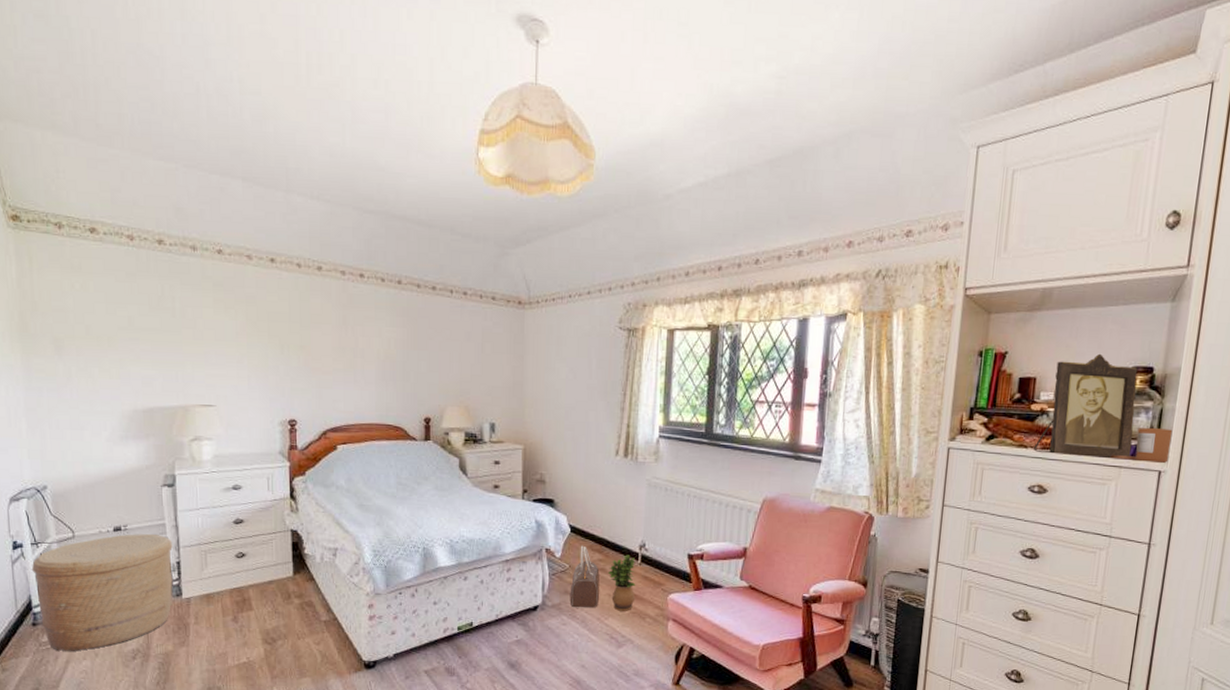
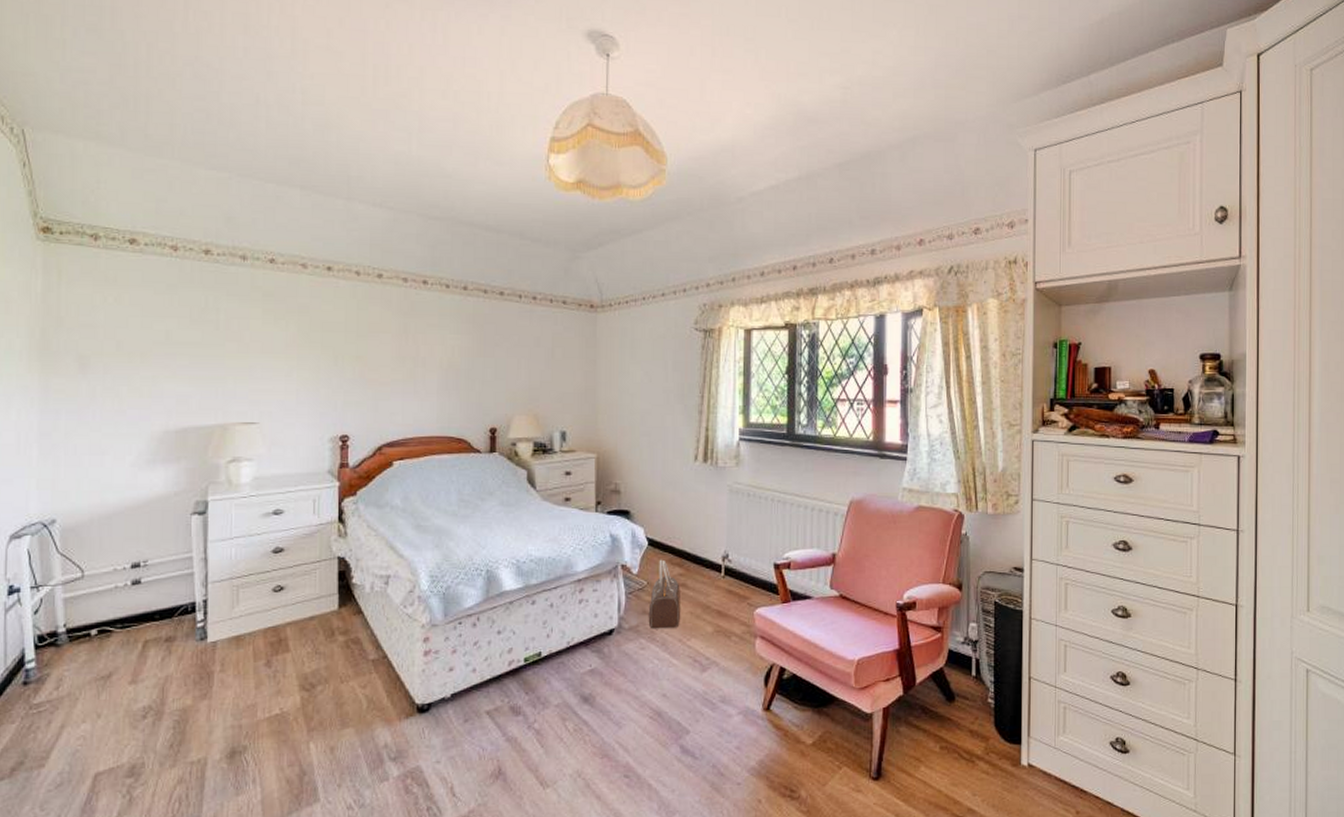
woven basket: present [31,534,173,651] -> none [28,570,200,714]
potted plant: present [607,555,636,611] -> none [689,567,720,630]
photo frame: present [1034,353,1138,459] -> none [1116,342,1209,446]
candle: present [1109,428,1173,463] -> none [1189,413,1246,447]

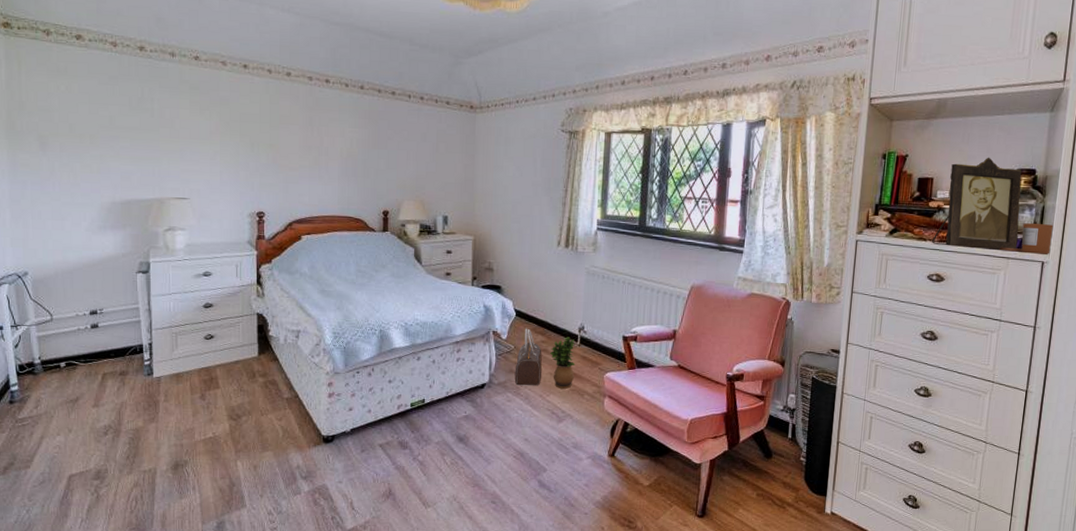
potted plant: none [689,567,720,630] -> present [549,337,575,389]
photo frame: none [1116,342,1209,446] -> present [932,157,1022,251]
candle: none [1189,413,1246,447] -> present [998,223,1053,254]

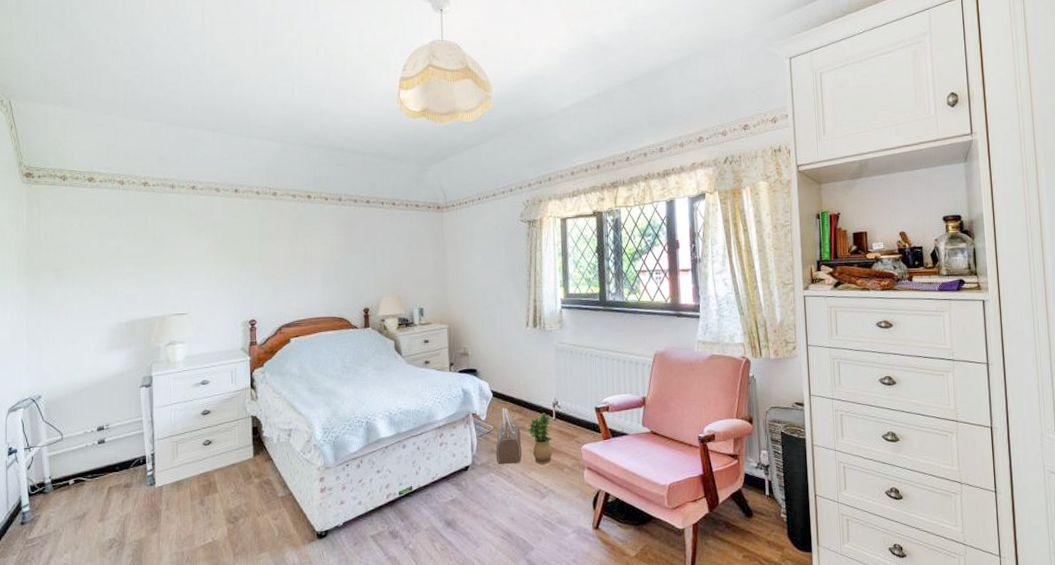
photo frame: present [932,157,1022,251] -> none [875,208,956,294]
candle: present [998,223,1053,254] -> none [939,264,988,294]

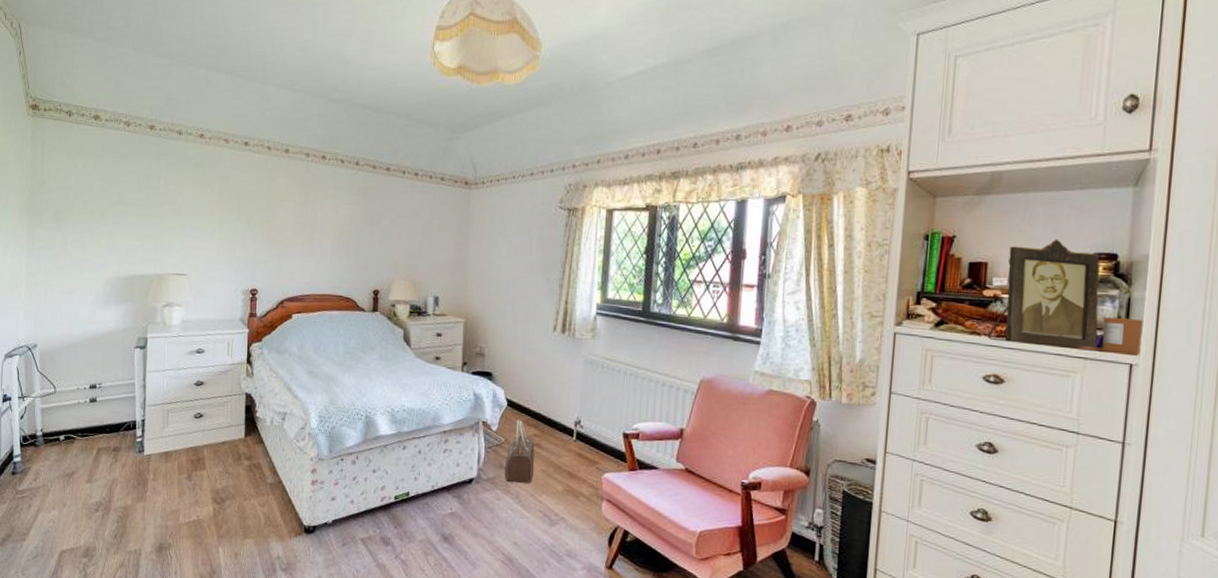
potted plant: present [527,412,553,464] -> none [542,431,571,489]
photo frame: none [875,208,956,294] -> present [988,239,1100,350]
candle: none [939,264,988,294] -> present [1073,317,1143,356]

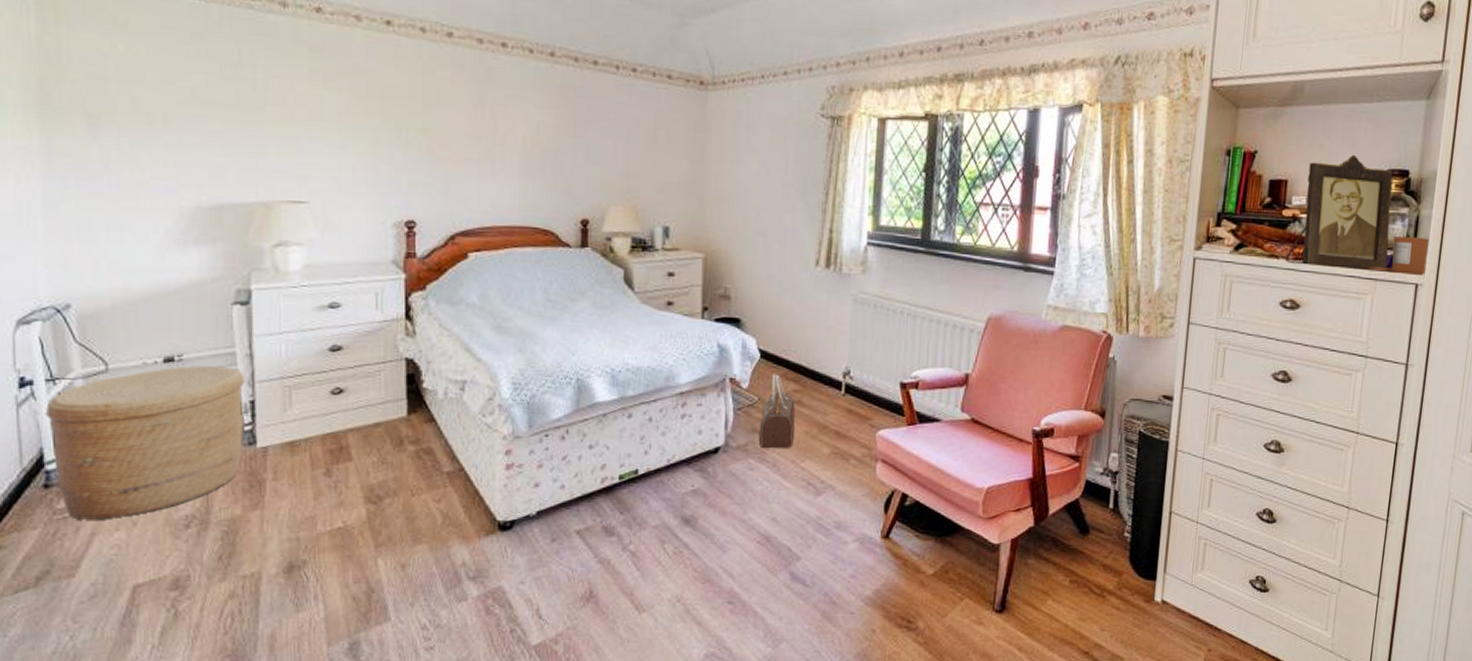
woven basket: none [16,391,140,501] -> present [44,365,245,520]

